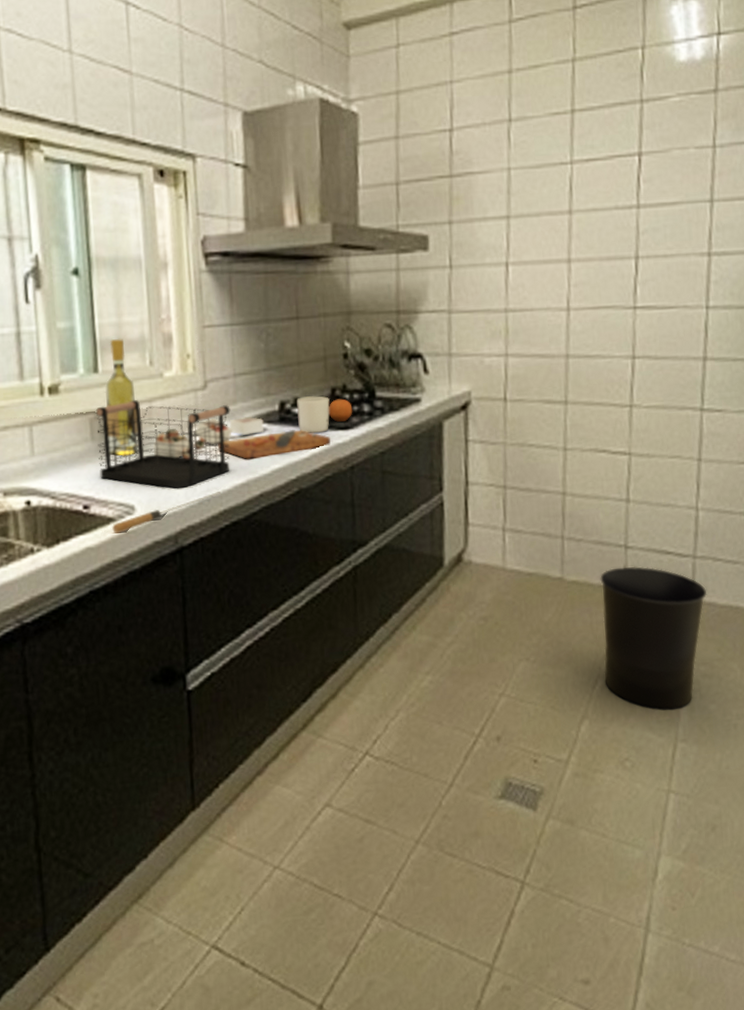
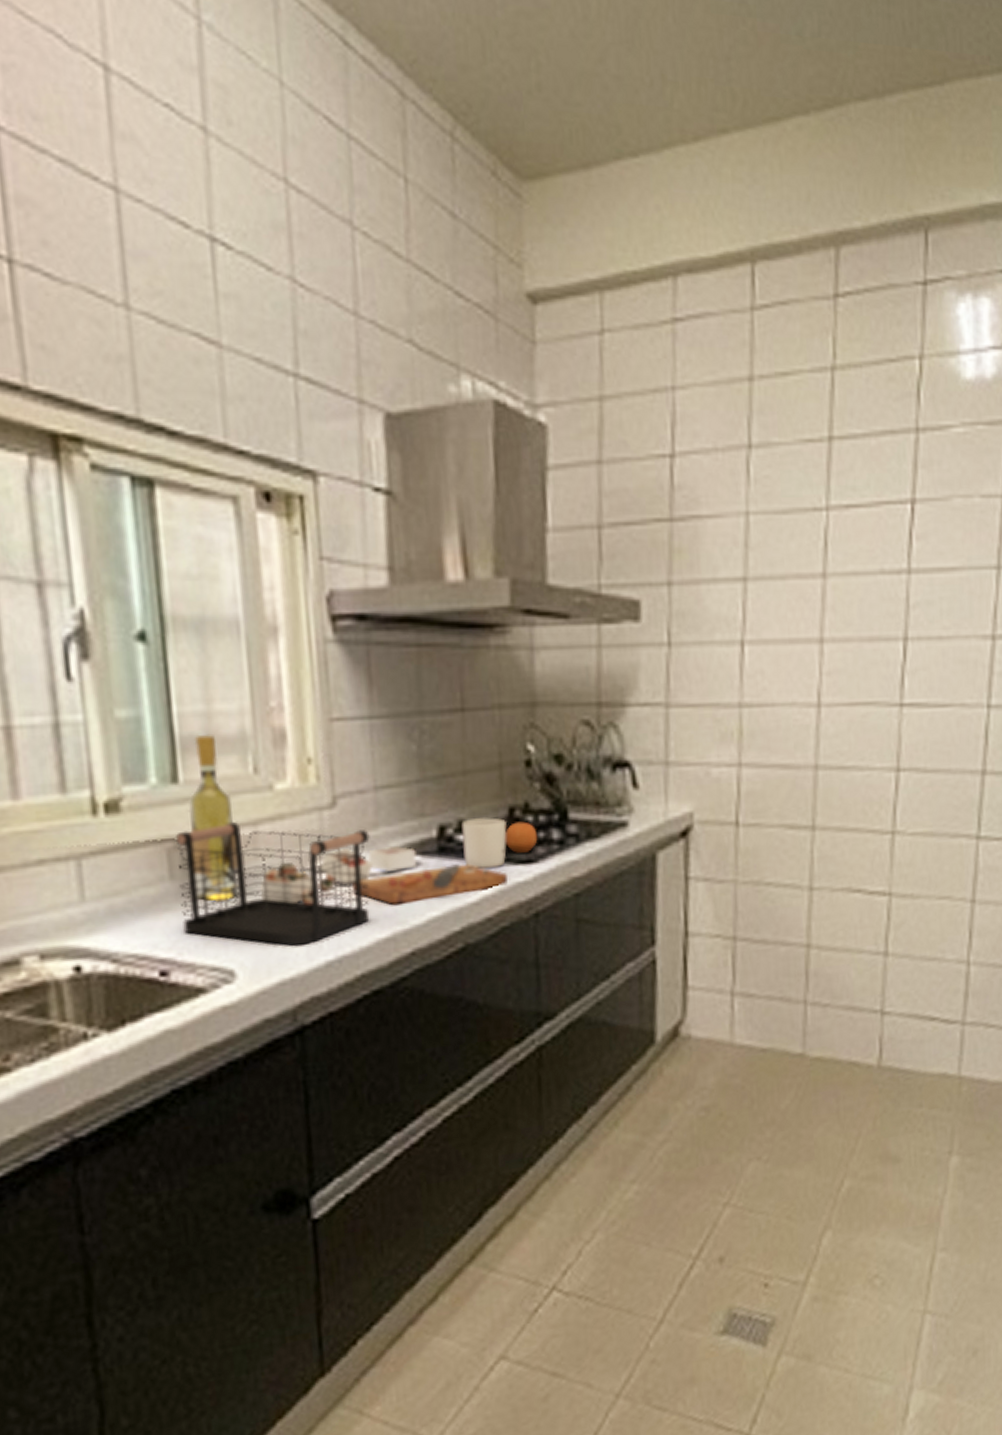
kitchen knife: present [112,491,221,534] -> none [202,949,357,1010]
waste bin: present [600,566,707,710] -> none [850,1037,977,1213]

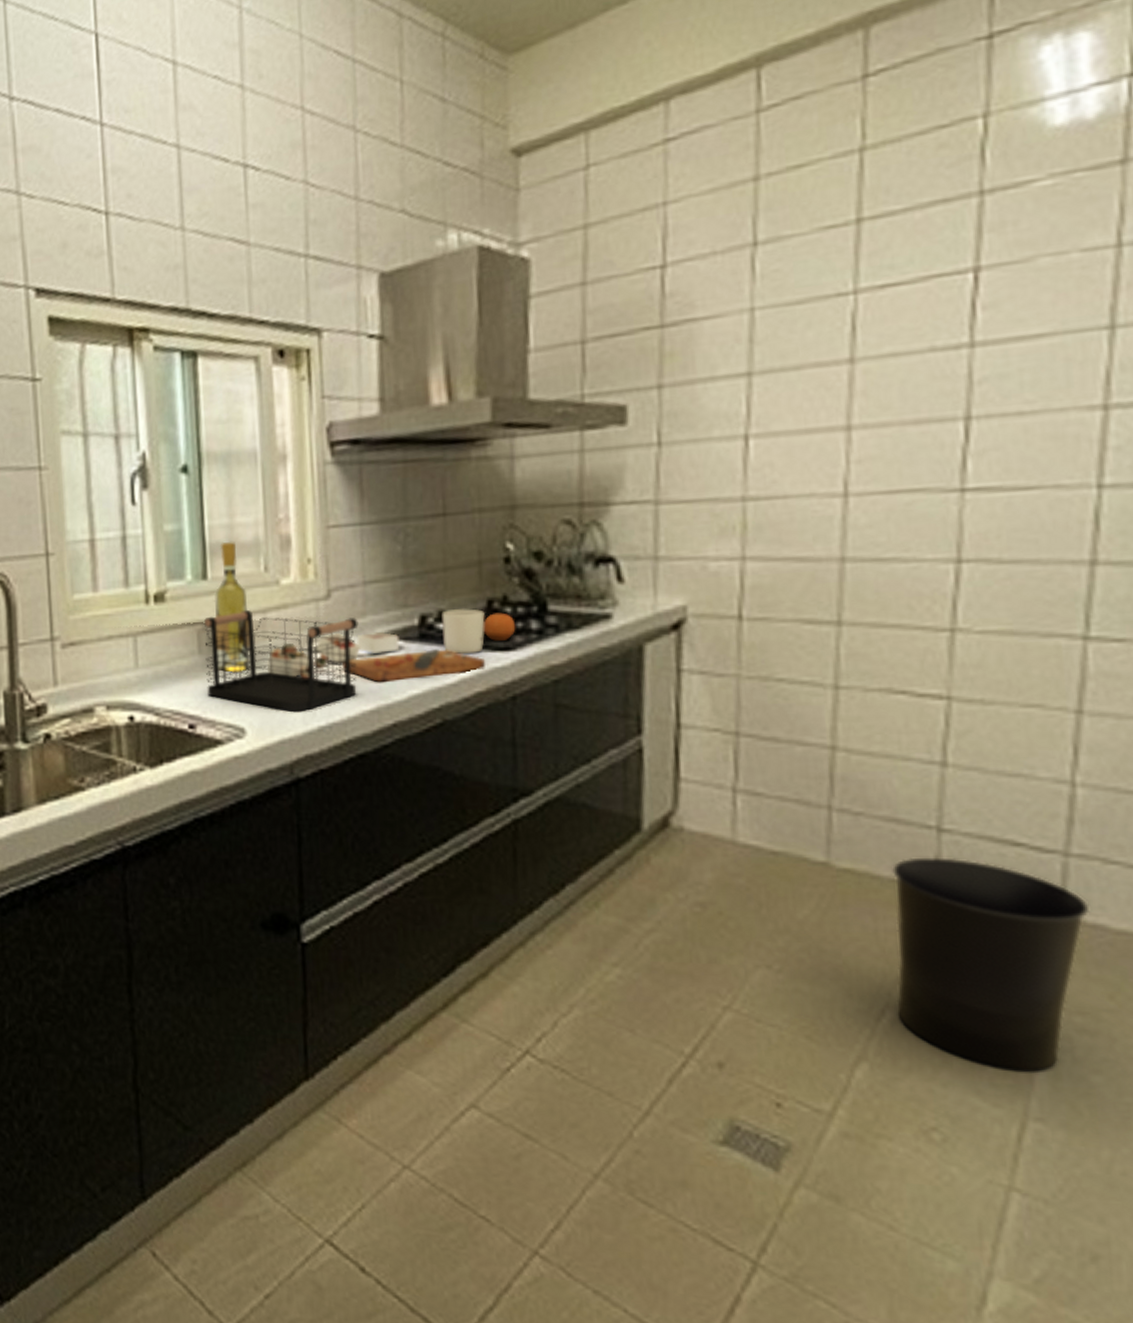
waste bin: none [850,1037,977,1213] -> present [892,857,1090,1072]

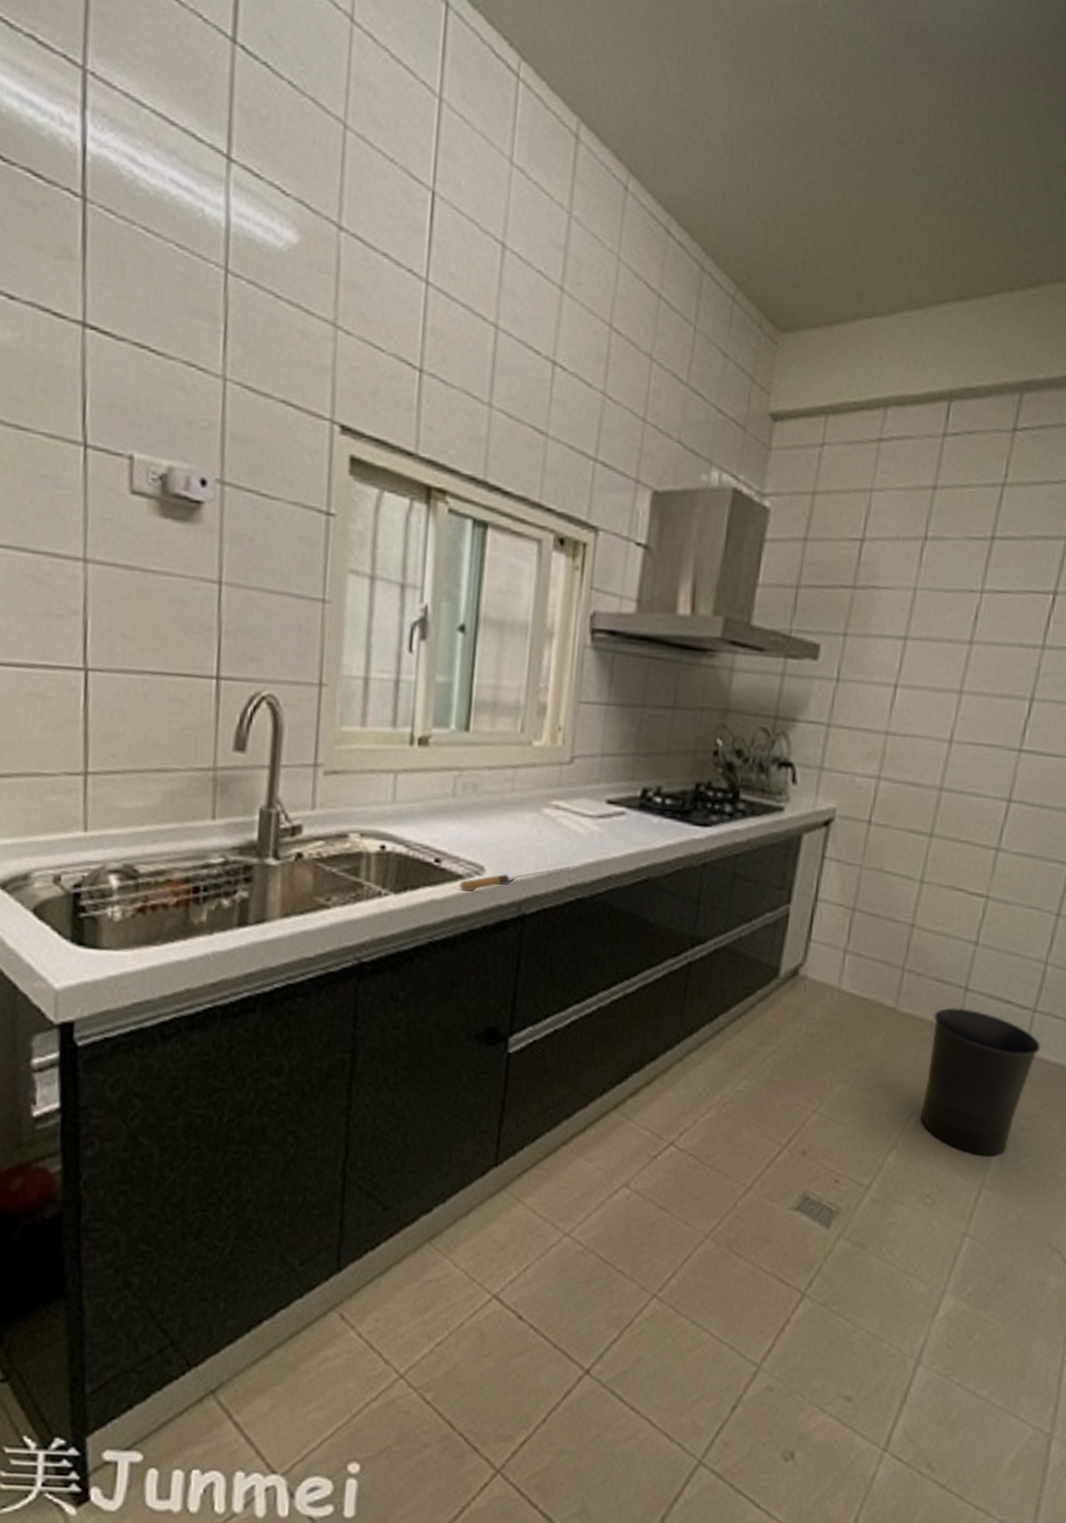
dish rack: present [203,610,359,712] -> none [455,764,593,858]
bottle: present [213,541,250,671] -> none [468,700,503,817]
kitchen knife: none [220,718,345,758] -> present [459,867,570,891]
cutting board: present [267,631,486,682] -> none [511,794,688,841]
mug: present [441,609,485,654] -> none [657,787,693,826]
fruit: present [483,612,516,642] -> none [689,794,714,819]

